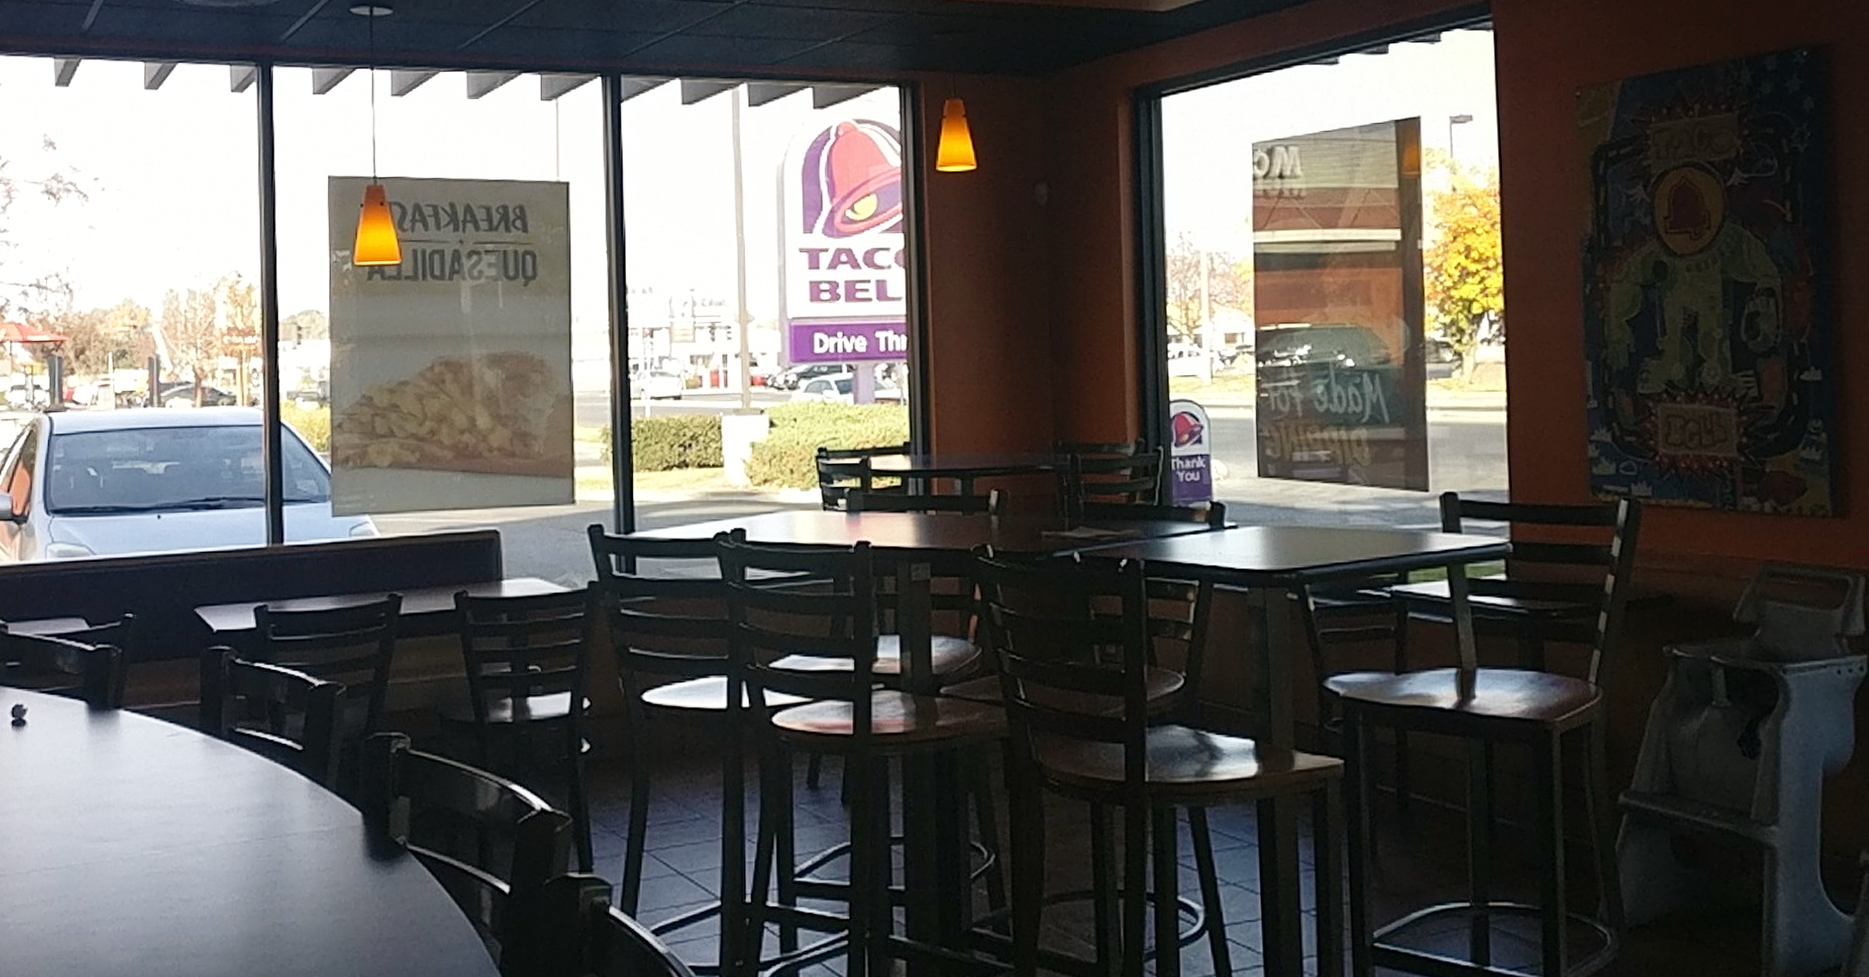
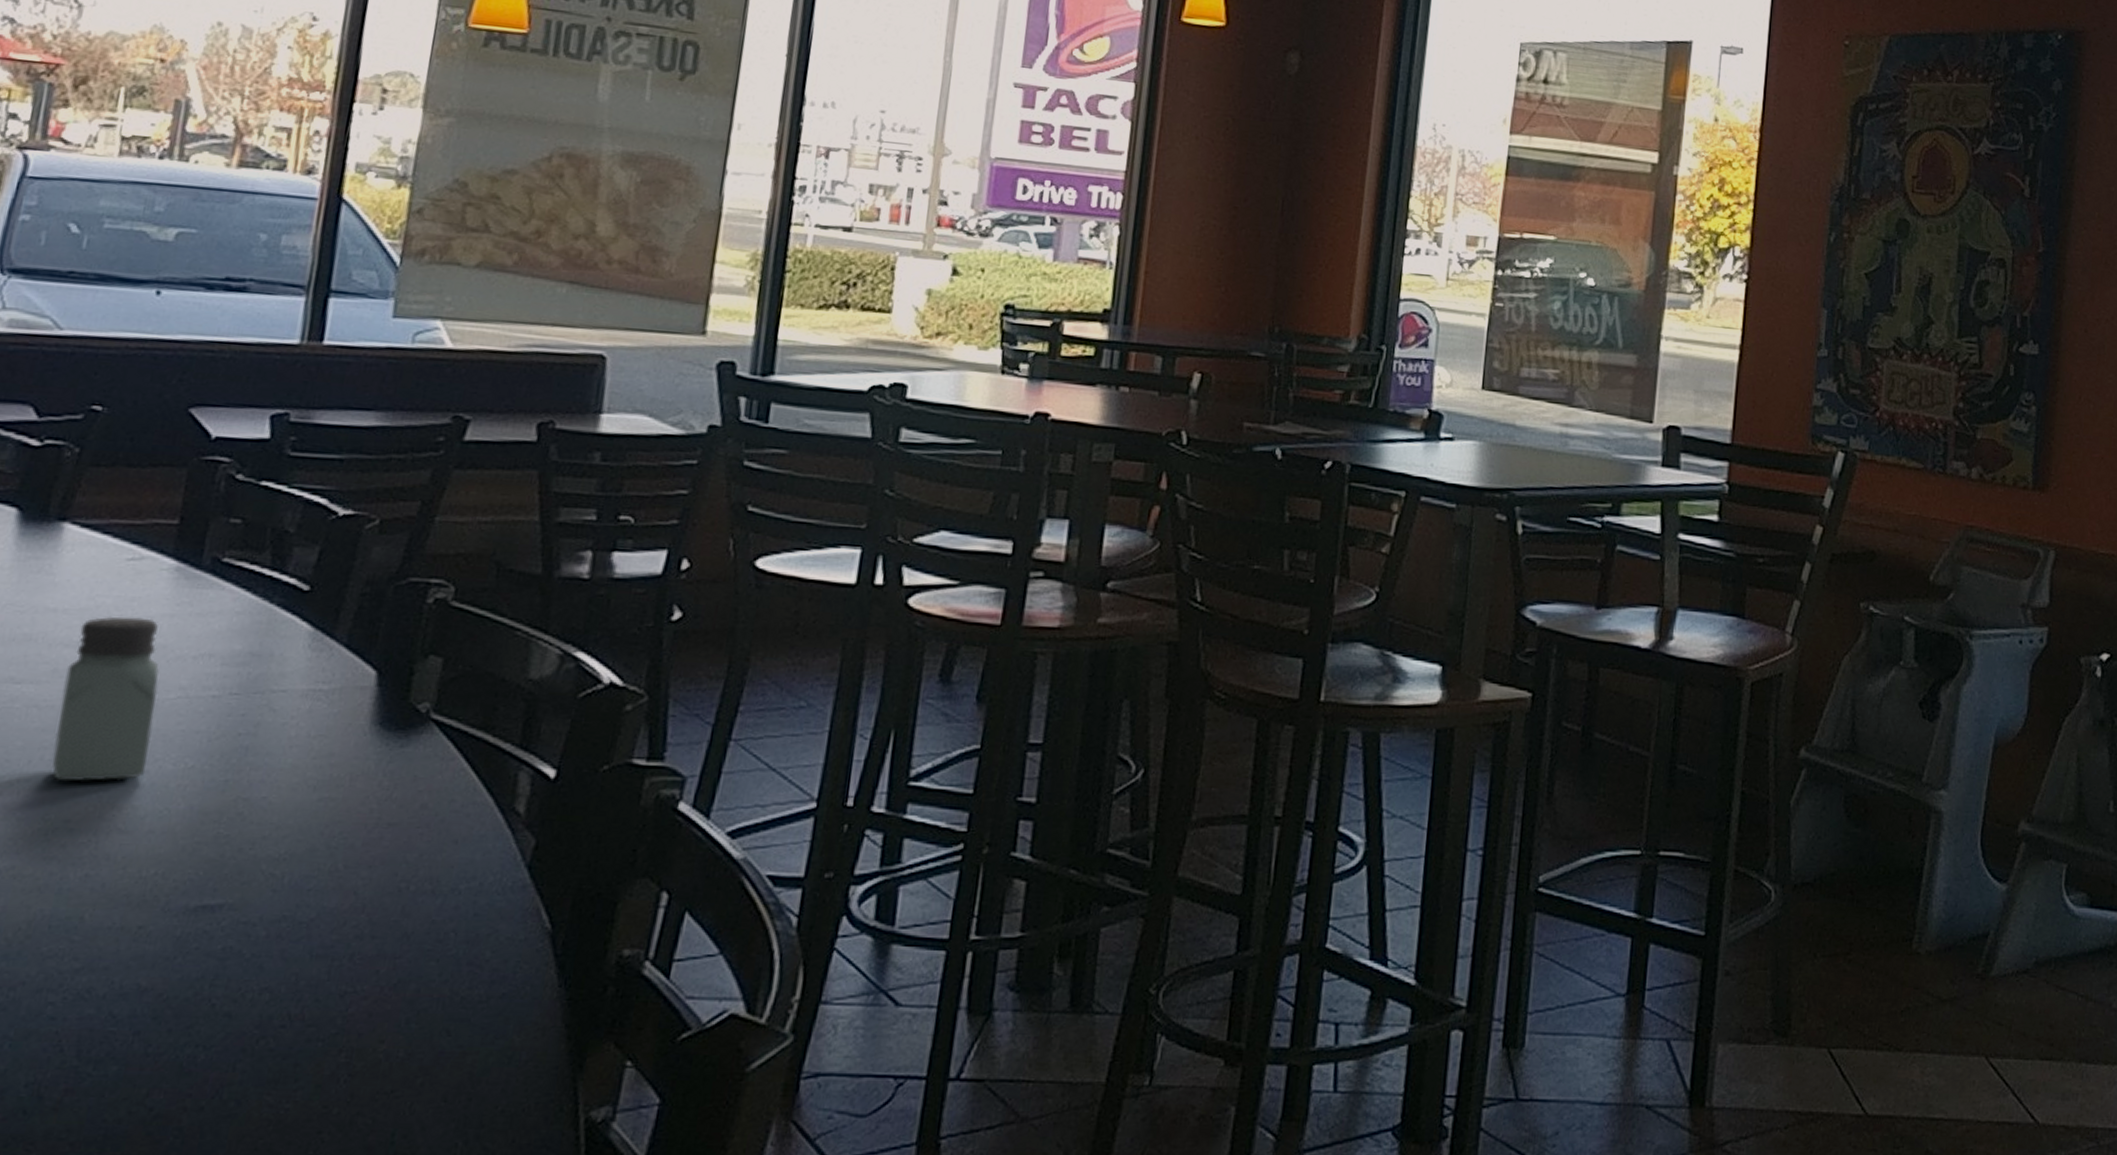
saltshaker: none [137,782,206,918] -> present [52,616,159,782]

